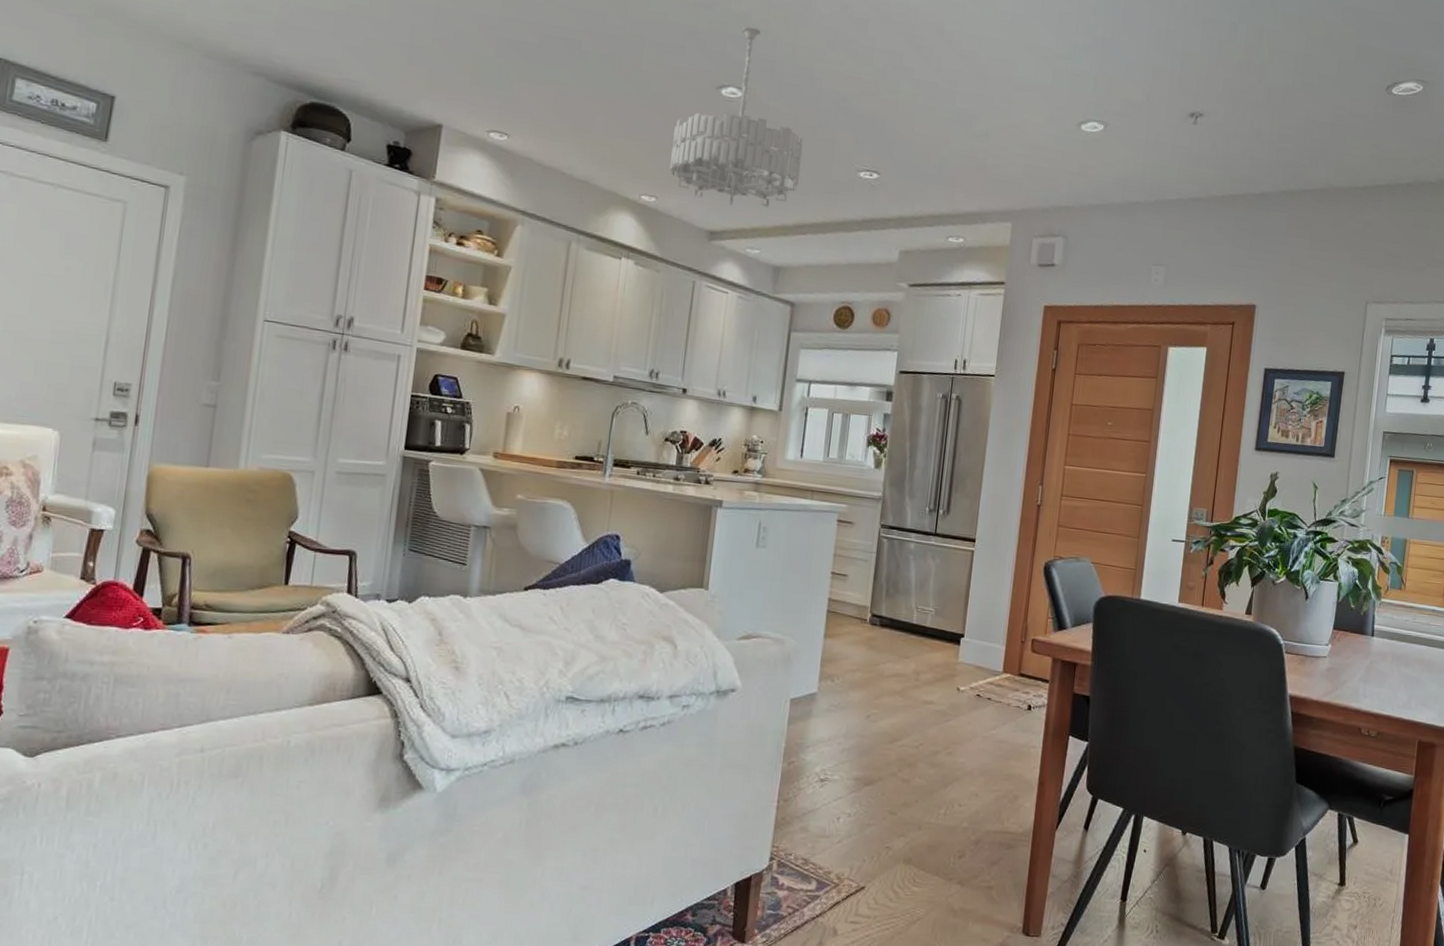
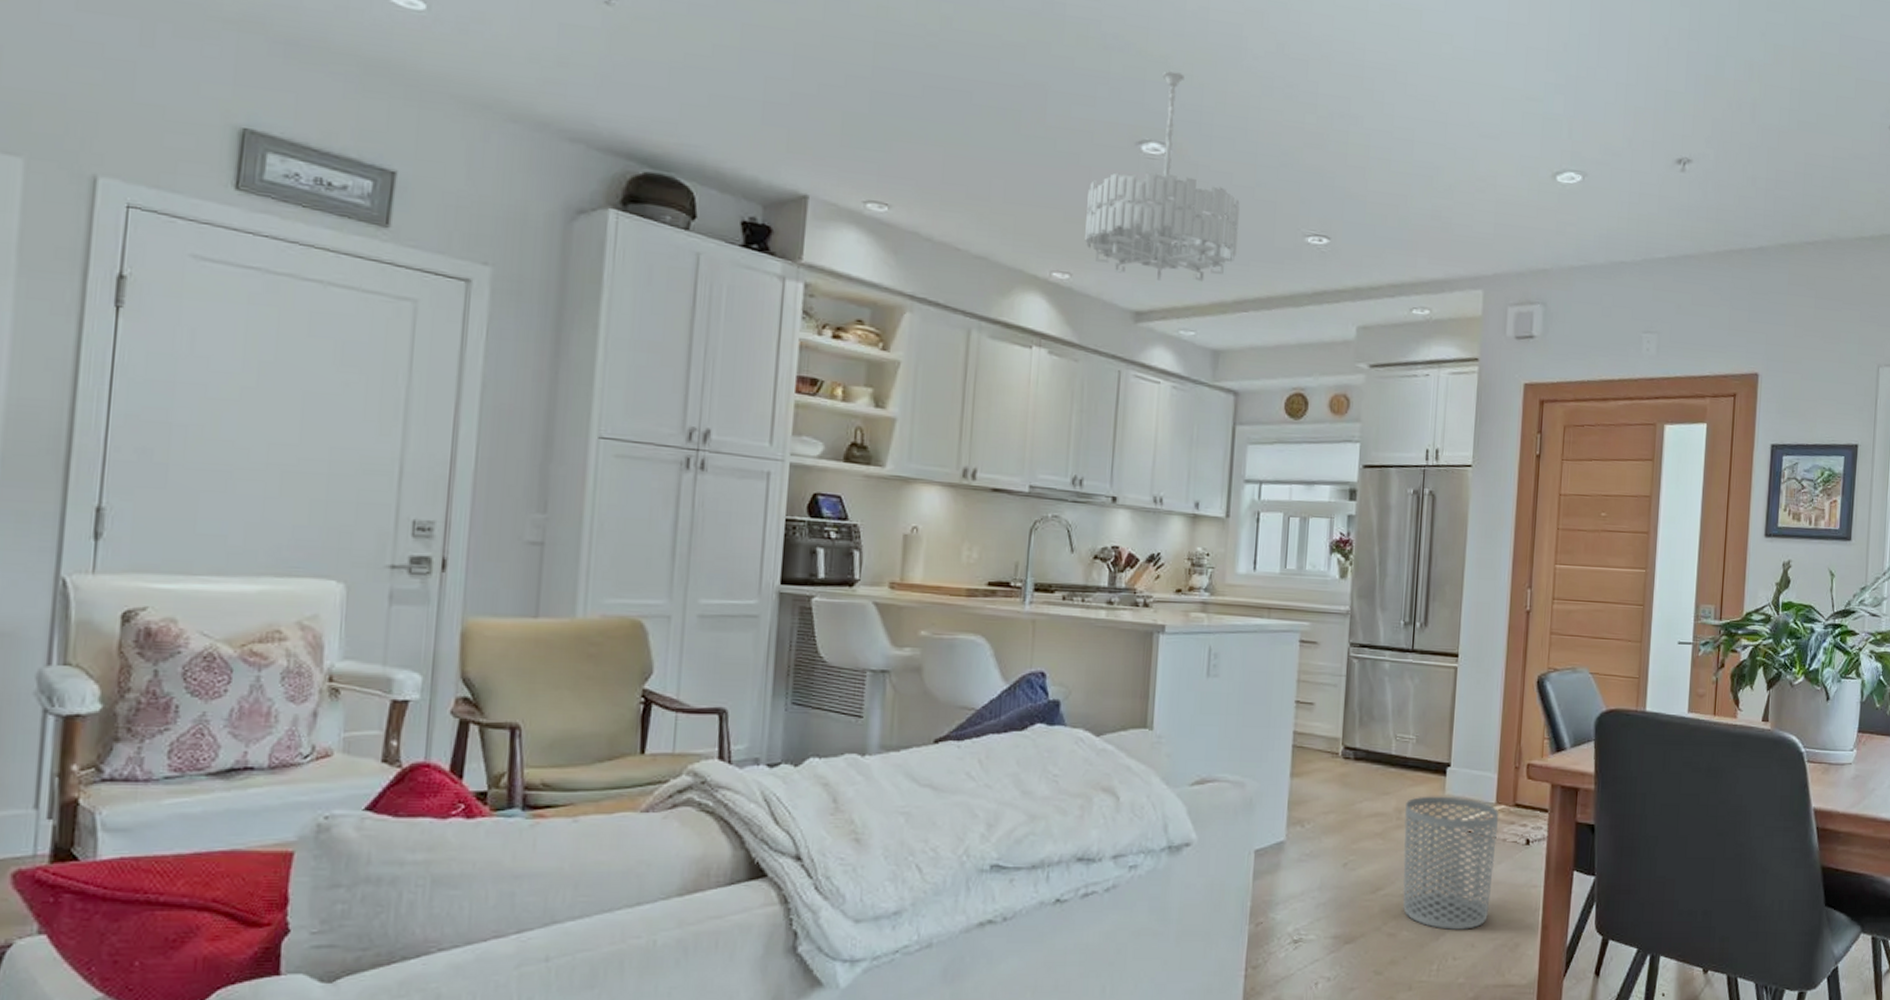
waste bin: none [917,661,1005,781] -> present [1403,796,1498,931]

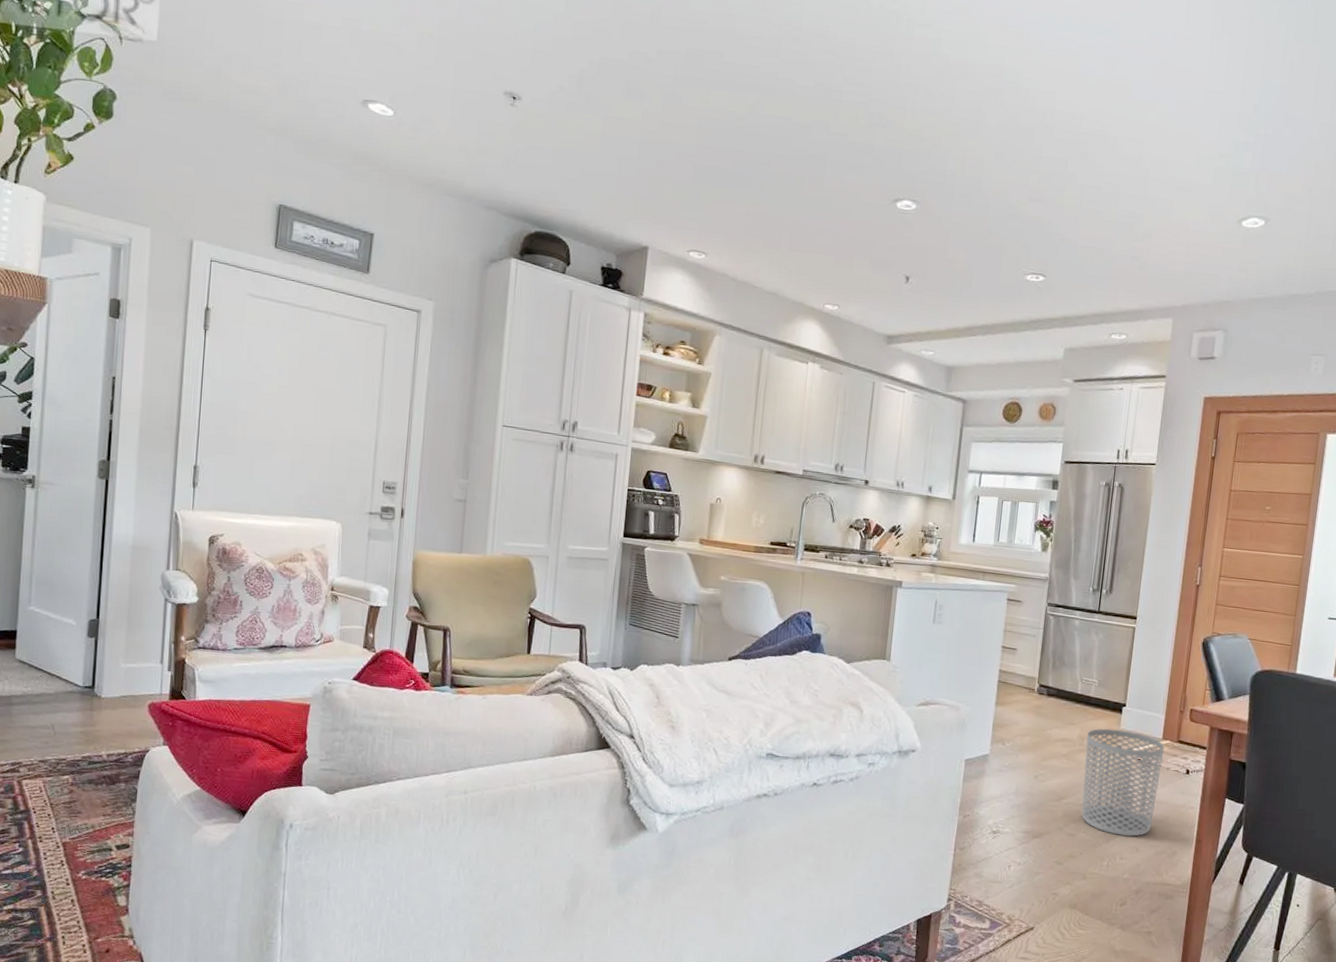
chandelier: present [1085,71,1240,282] -> none [851,142,973,312]

